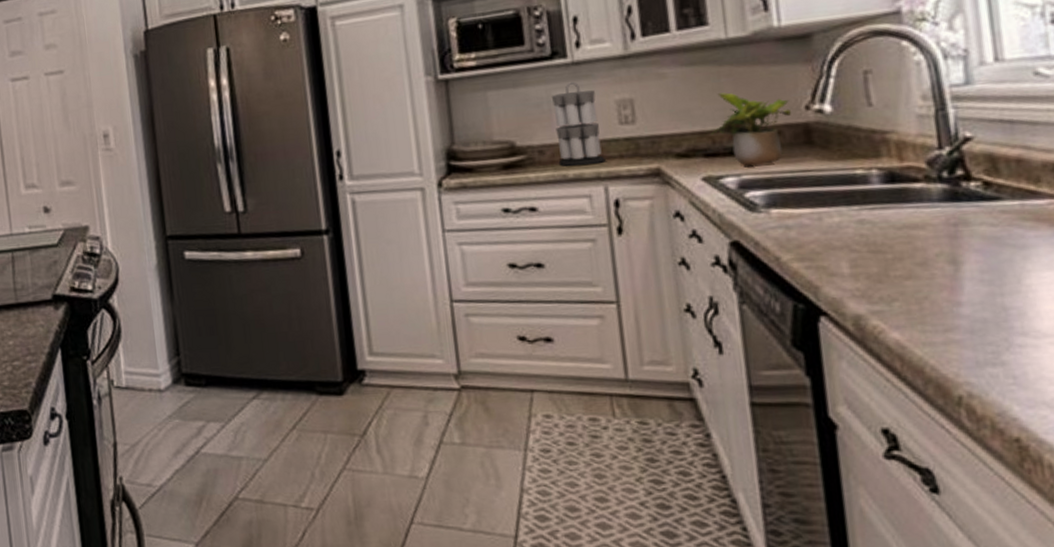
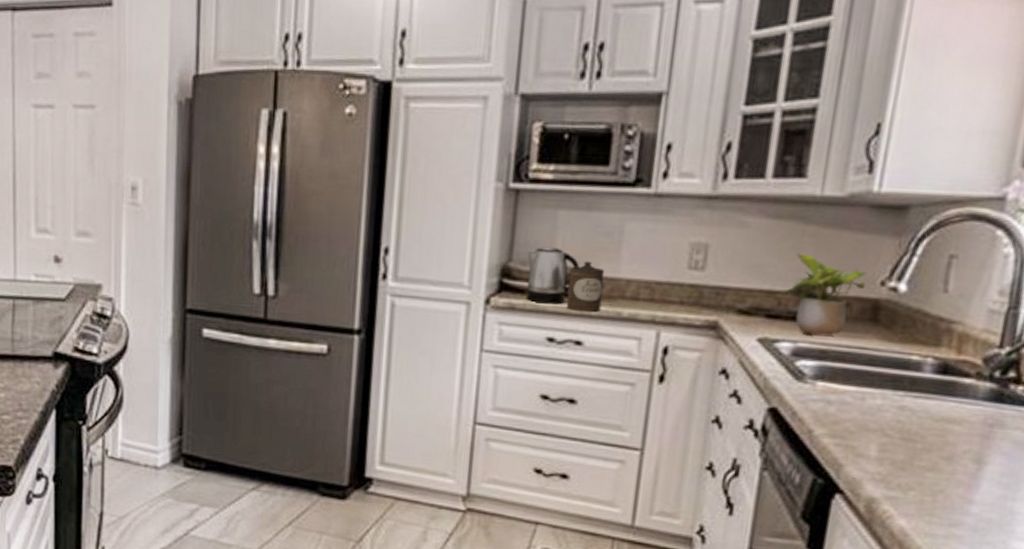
kettle: none [468,125,519,179] -> present [525,247,580,305]
canister: none [509,132,547,180] -> present [566,261,605,312]
spice rack: present [551,82,606,167] -> none [615,214,671,307]

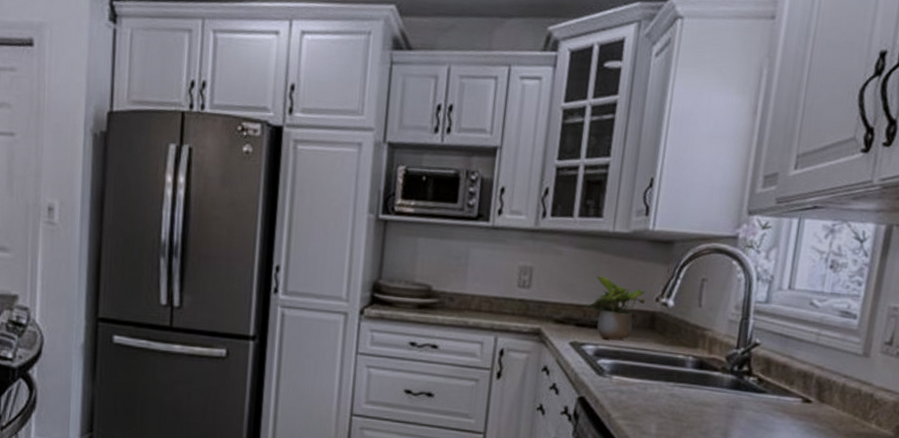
kettle: present [525,247,580,305] -> none [392,267,436,315]
canister: present [566,261,605,312] -> none [425,279,455,321]

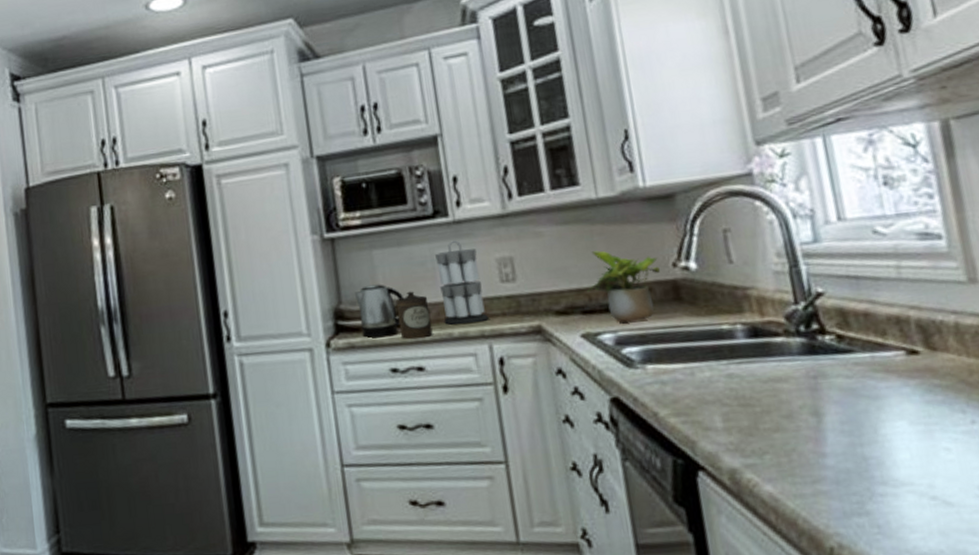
kettle: none [392,267,436,315] -> present [355,284,405,339]
canister: none [425,279,455,321] -> present [395,291,433,339]
spice rack: none [463,243,505,317] -> present [434,240,489,325]

